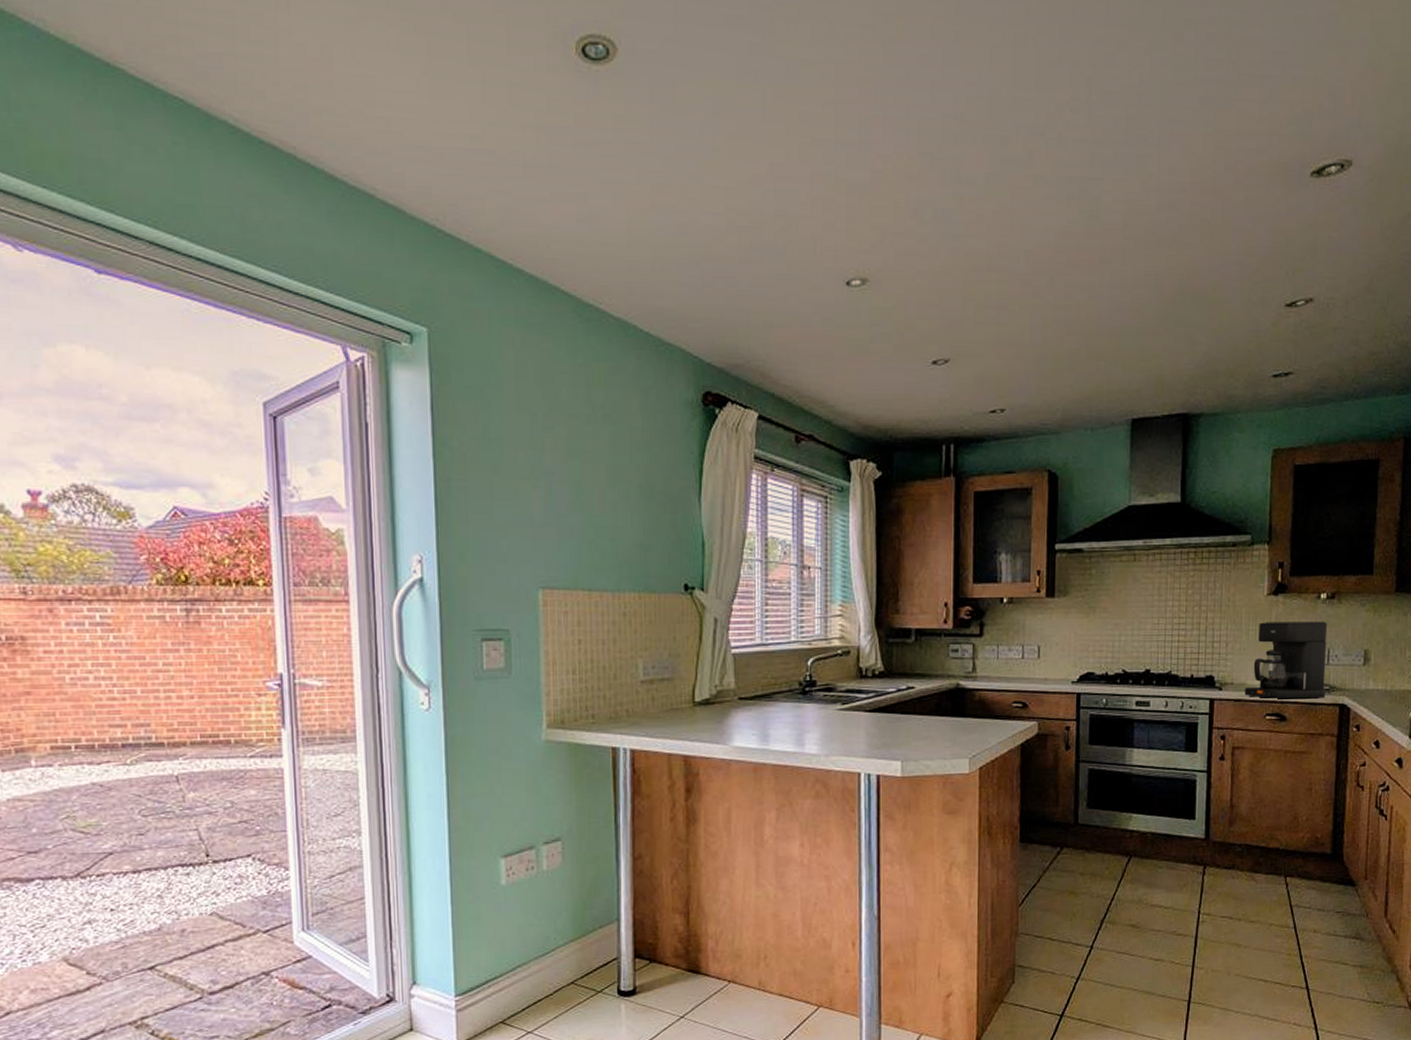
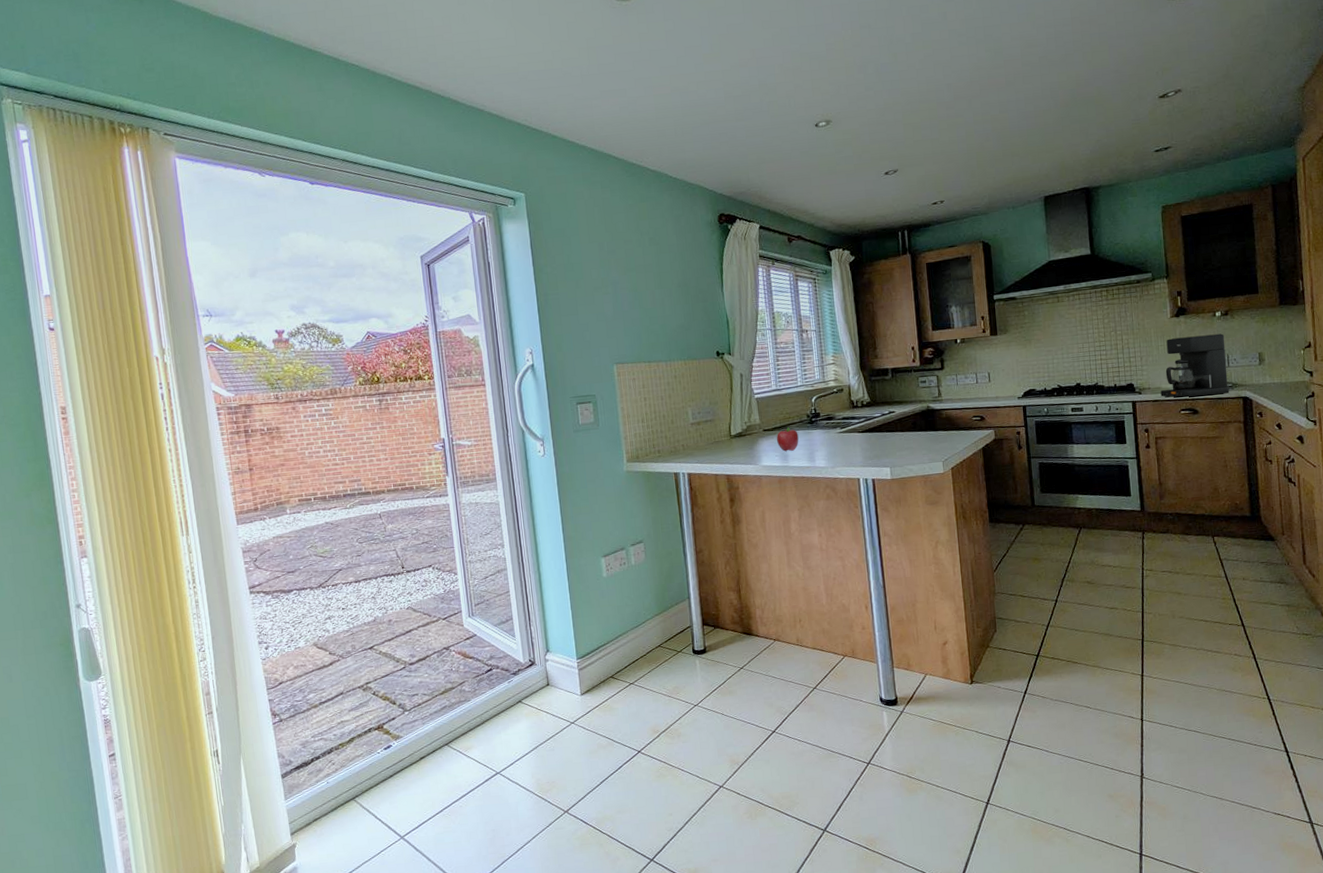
fruit: none [755,697,785,731] -> present [776,427,799,452]

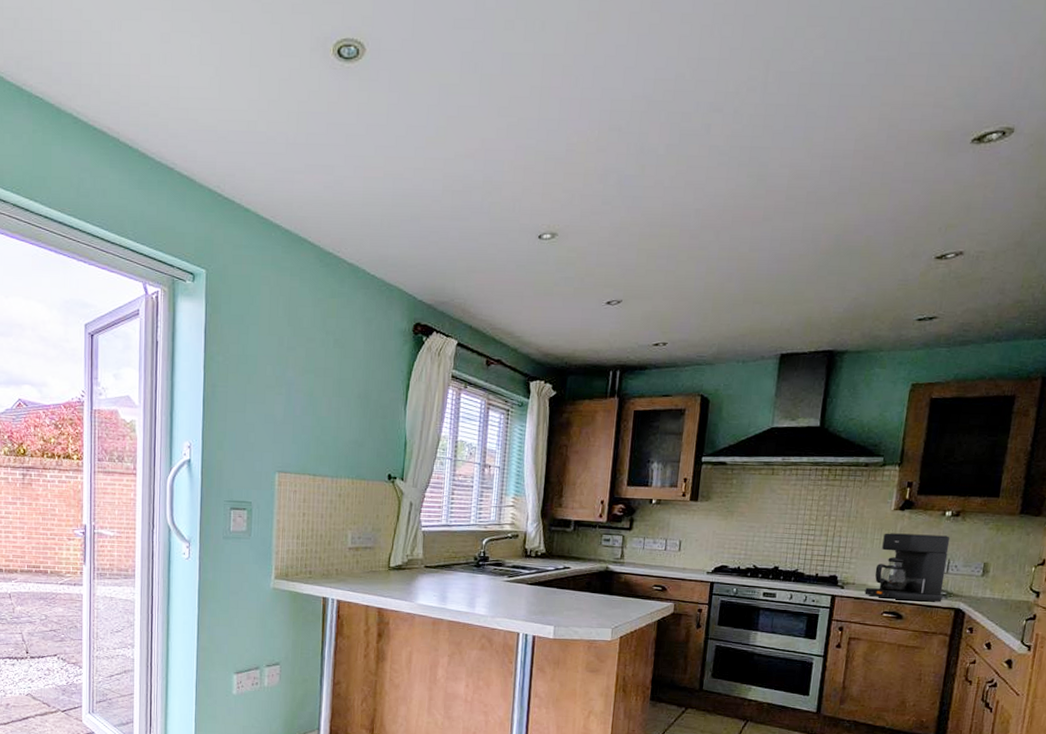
fruit: present [776,427,799,452] -> none [437,567,462,594]

